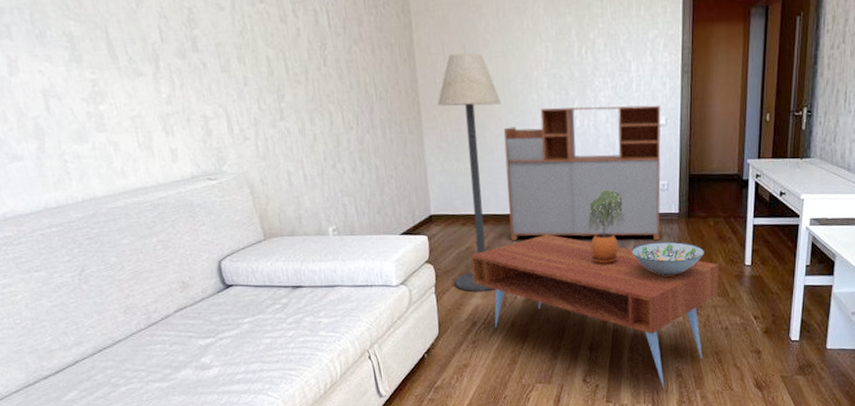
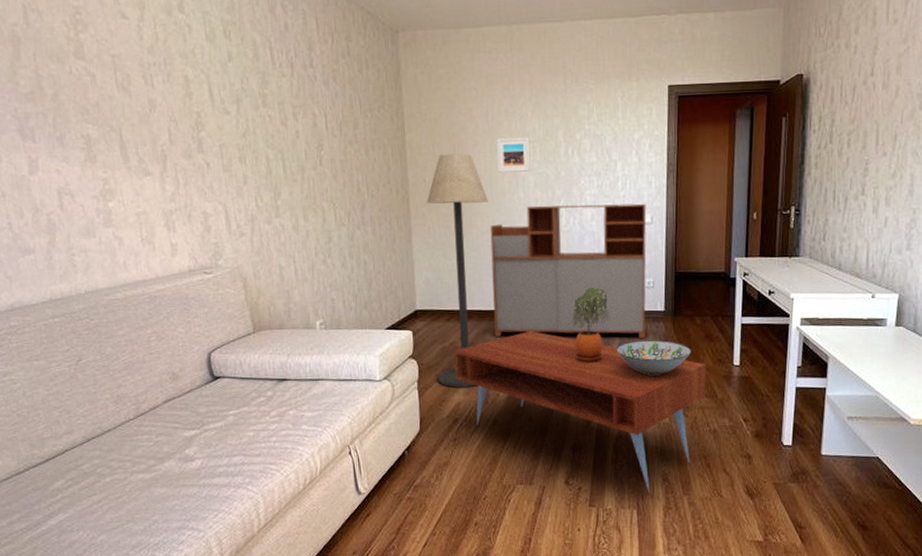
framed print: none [508,36,544,74] -> present [497,137,531,173]

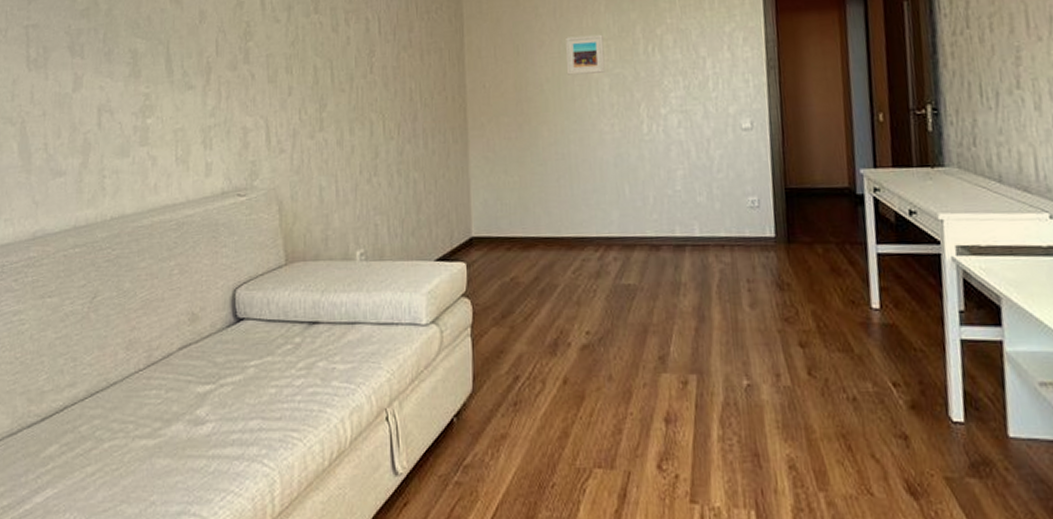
floor lamp: present [426,153,488,388] -> none [485,55,556,335]
coffee table: present [454,331,707,493] -> none [516,263,838,487]
storage cabinet: present [490,203,647,339] -> none [558,105,753,274]
potted plant: present [572,287,609,362] -> none [659,208,705,303]
decorative bowl: present [616,340,691,374] -> none [716,274,814,320]

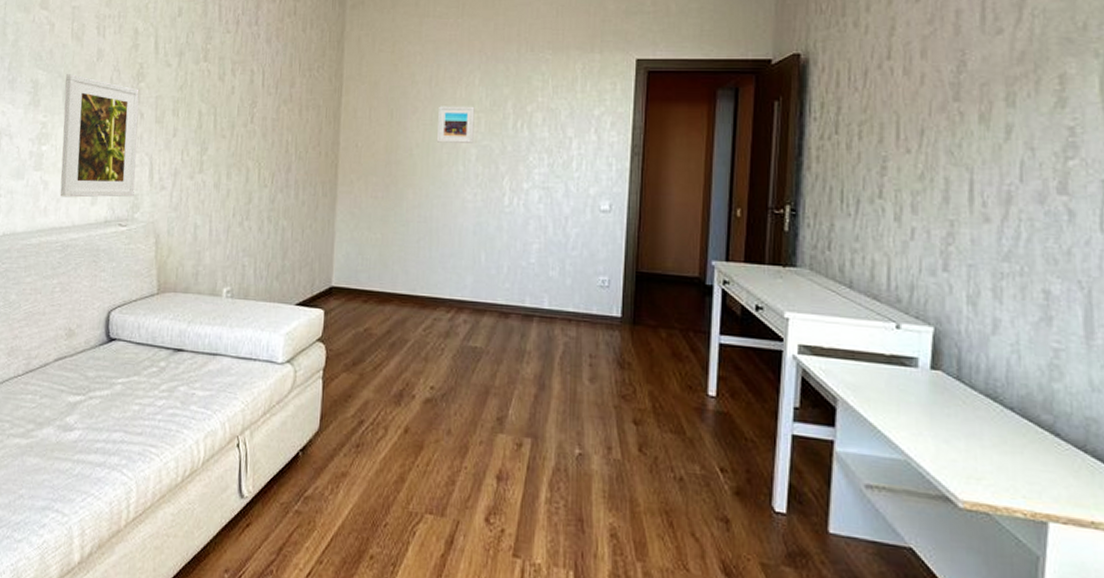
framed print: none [167,39,252,172] -> present [59,74,139,198]

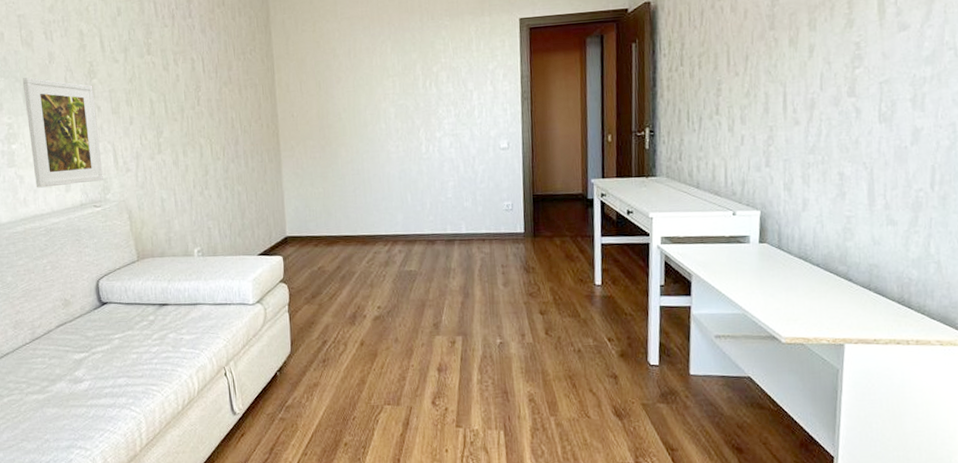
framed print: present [436,106,475,143] -> none [359,71,392,106]

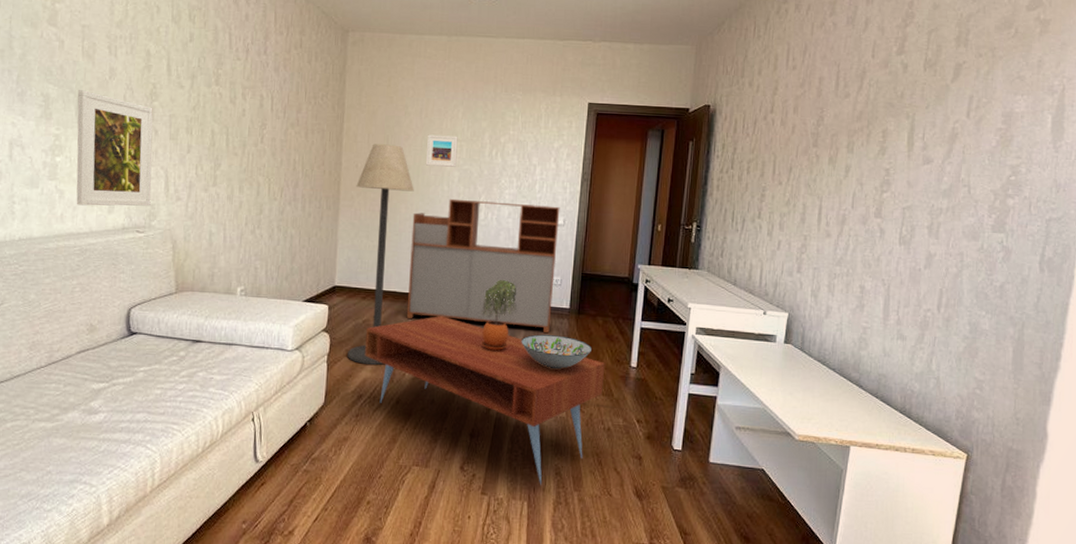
floor lamp: none [294,89,352,310] -> present [348,144,414,365]
coffee table: none [322,254,569,414] -> present [365,316,605,486]
storage cabinet: none [354,129,506,262] -> present [406,198,560,334]
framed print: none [359,71,392,106] -> present [425,134,458,167]
potted plant: none [434,211,470,284] -> present [481,280,517,351]
decorative bowl: none [478,261,552,295] -> present [521,334,592,369]

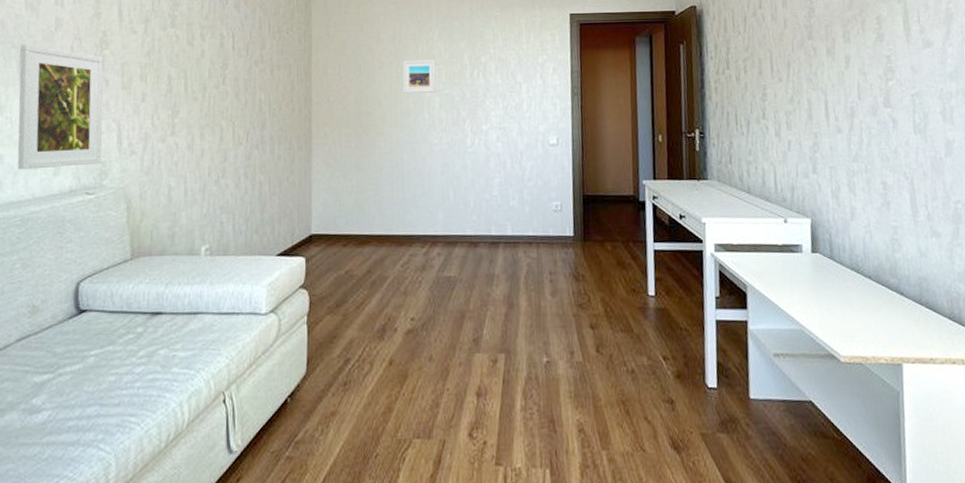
floor lamp: present [348,144,414,365] -> none [329,74,392,322]
coffee table: present [365,316,605,486] -> none [350,258,621,448]
storage cabinet: present [406,198,560,334] -> none [393,125,554,267]
potted plant: present [481,280,517,351] -> none [476,211,516,292]
decorative bowl: present [521,334,592,369] -> none [524,267,603,306]

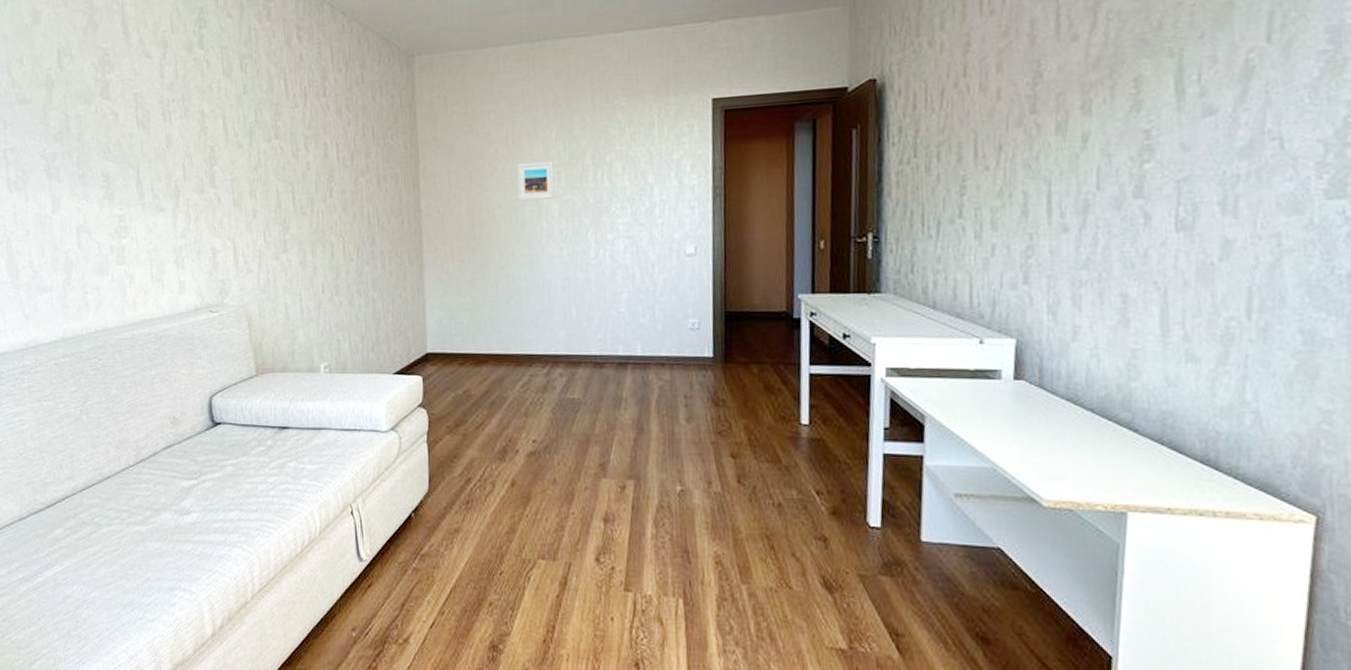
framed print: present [17,44,104,170] -> none [137,163,221,289]

